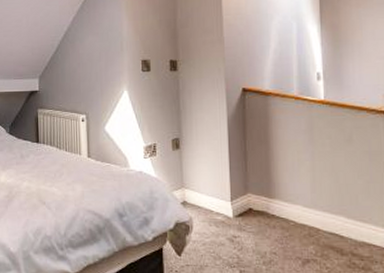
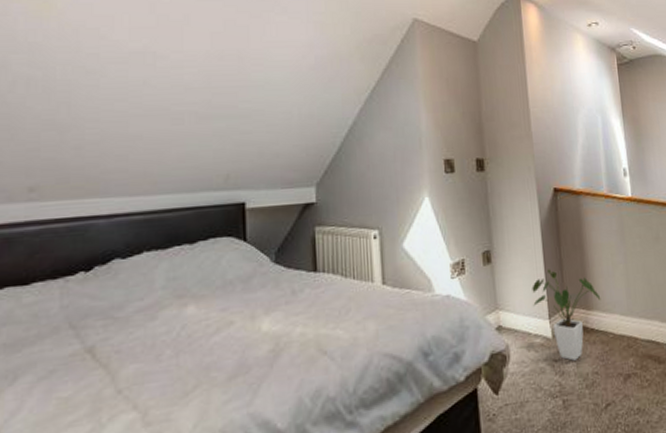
house plant: none [216,159,284,239] -> present [532,269,601,361]

